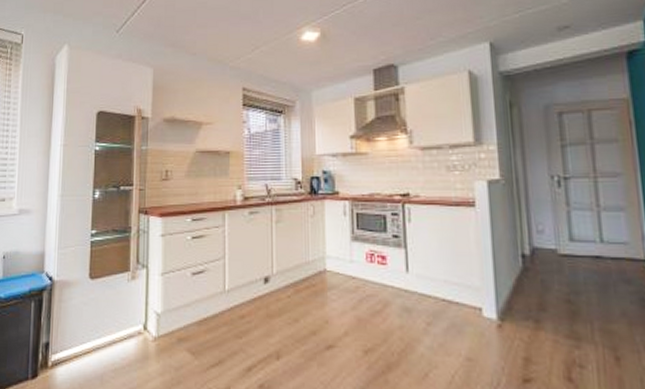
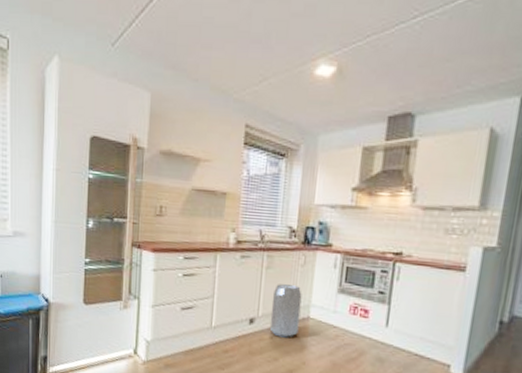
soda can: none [285,237,317,295] -> present [269,284,302,338]

